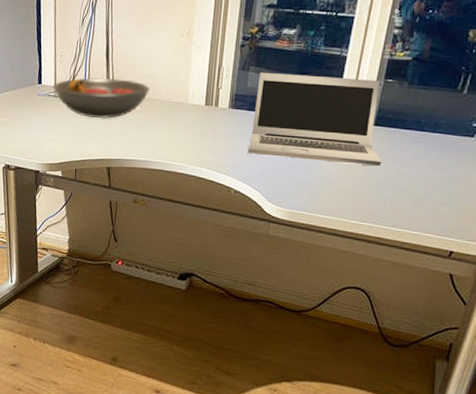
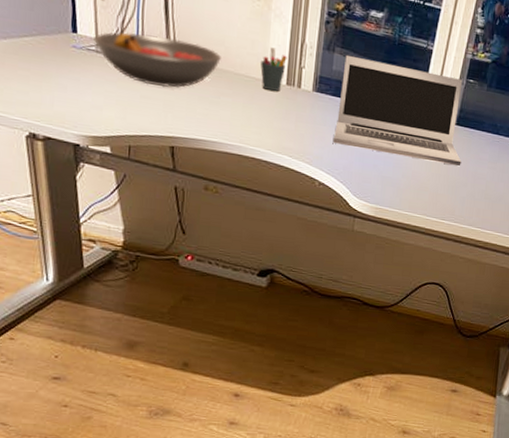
pen holder: none [182,74,206,113] -> present [260,47,287,92]

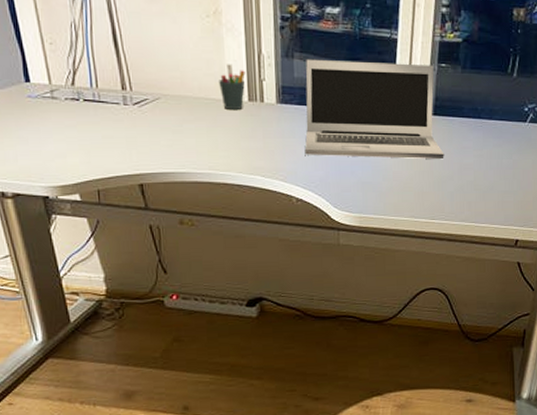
fruit bowl: present [94,32,221,88] -> none [47,71,178,124]

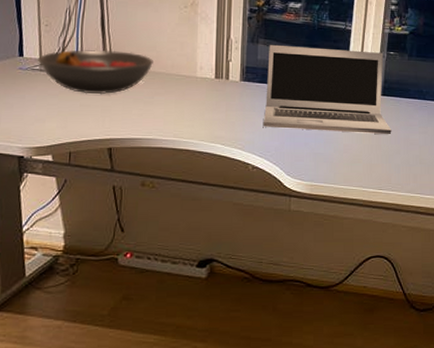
fruit bowl: none [47,71,178,124] -> present [38,49,153,95]
pen holder: present [219,64,246,111] -> none [190,47,215,86]

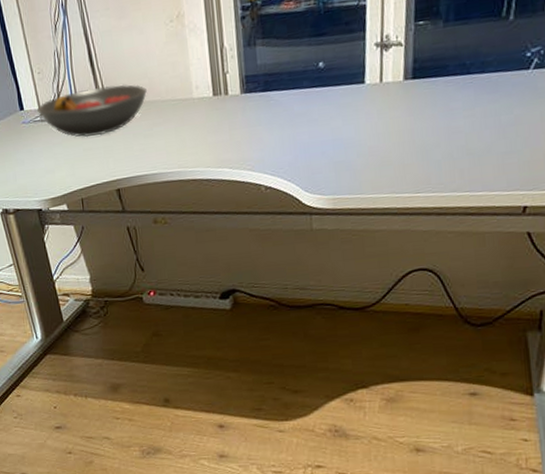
laptop: present [263,44,392,134] -> none [268,25,428,141]

